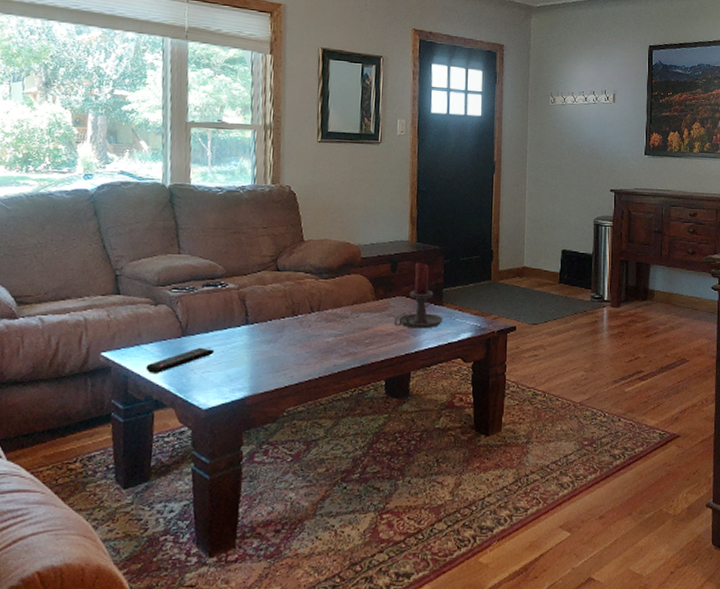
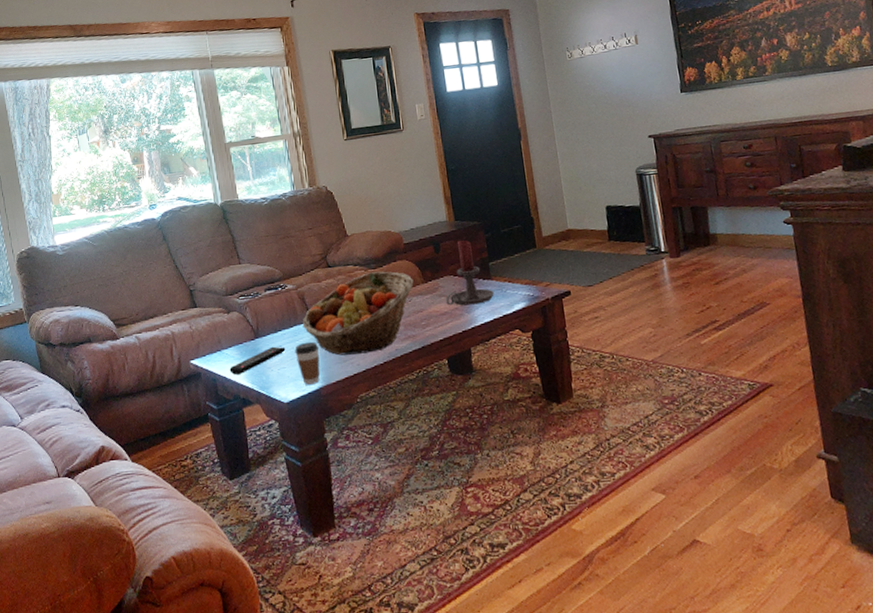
coffee cup: none [224,346,252,392] -> present [294,341,320,385]
fruit basket: none [237,282,365,366] -> present [302,271,414,356]

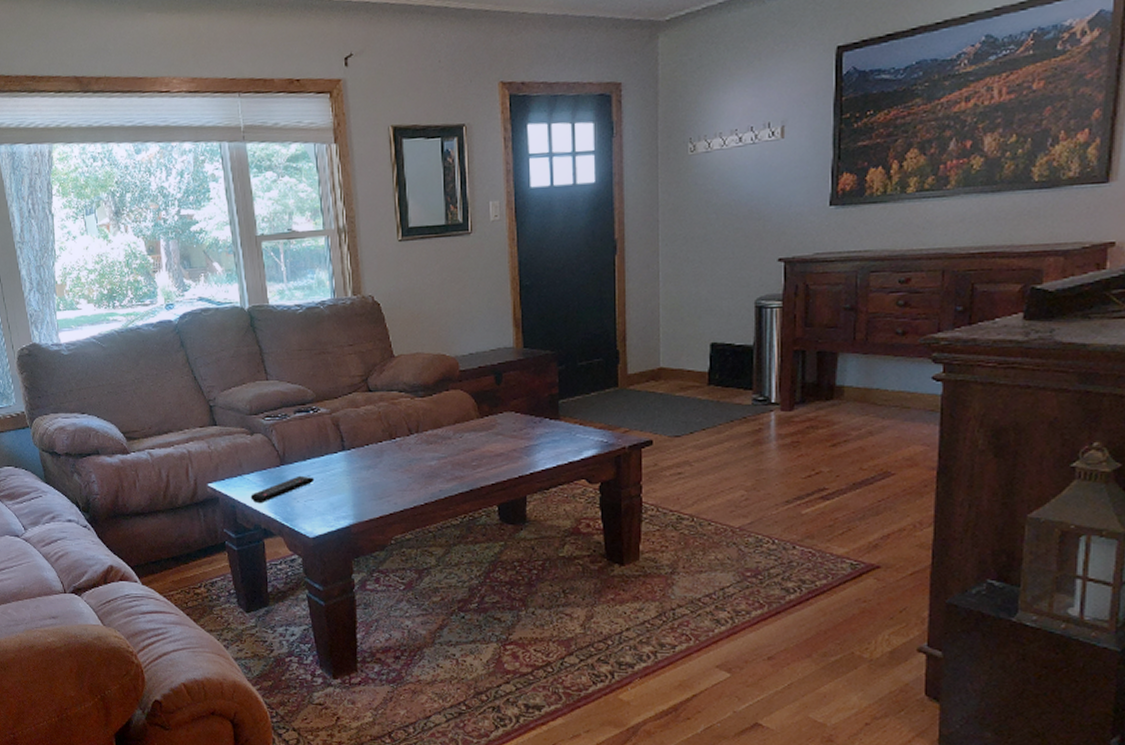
coffee cup: present [294,341,320,385] -> none [324,473,353,520]
fruit basket: present [302,271,414,356] -> none [335,400,467,492]
candle holder: present [445,240,494,306] -> none [502,372,561,447]

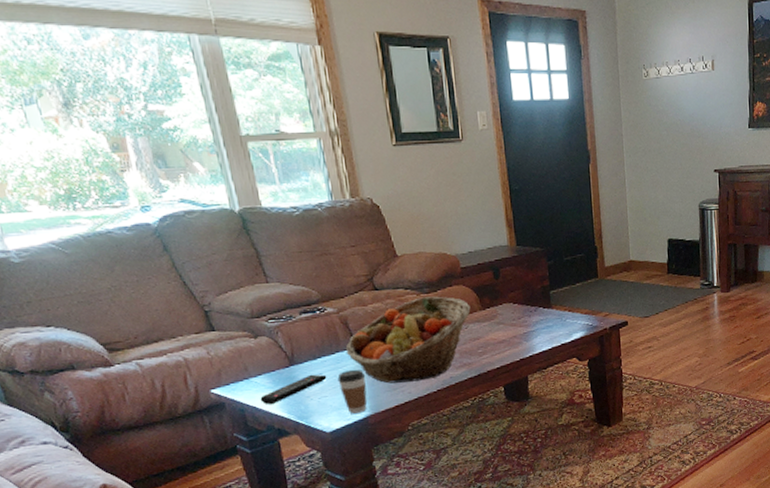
coffee cup: none [324,473,353,520] -> present [337,369,368,414]
fruit basket: none [335,400,467,492] -> present [345,296,471,384]

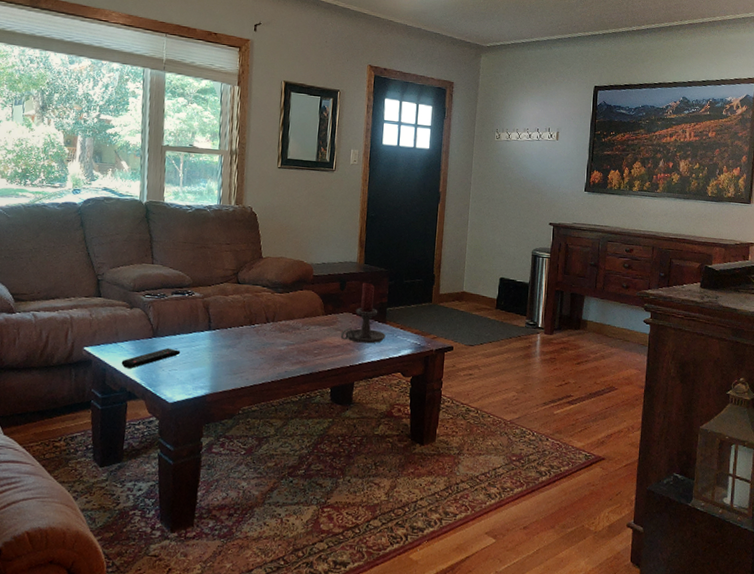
coffee cup: present [337,369,368,414] -> none [189,349,213,390]
fruit basket: present [345,296,471,384] -> none [201,295,315,370]
candle holder: none [504,267,554,334] -> present [340,283,386,344]

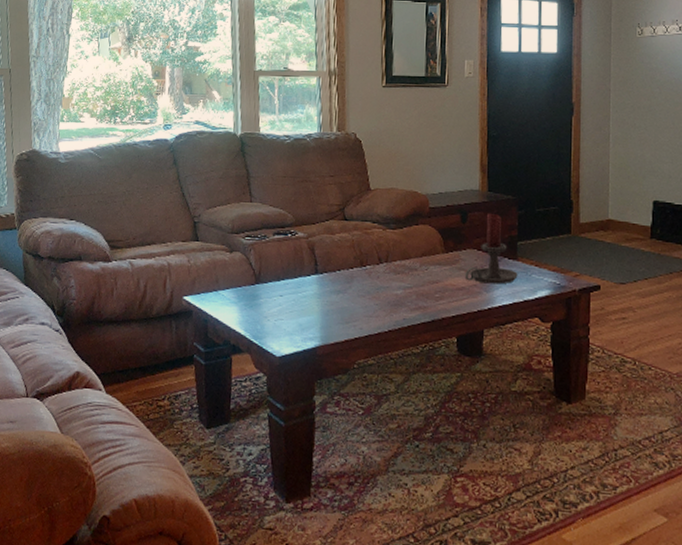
remote control: present [121,347,181,369] -> none [223,295,286,320]

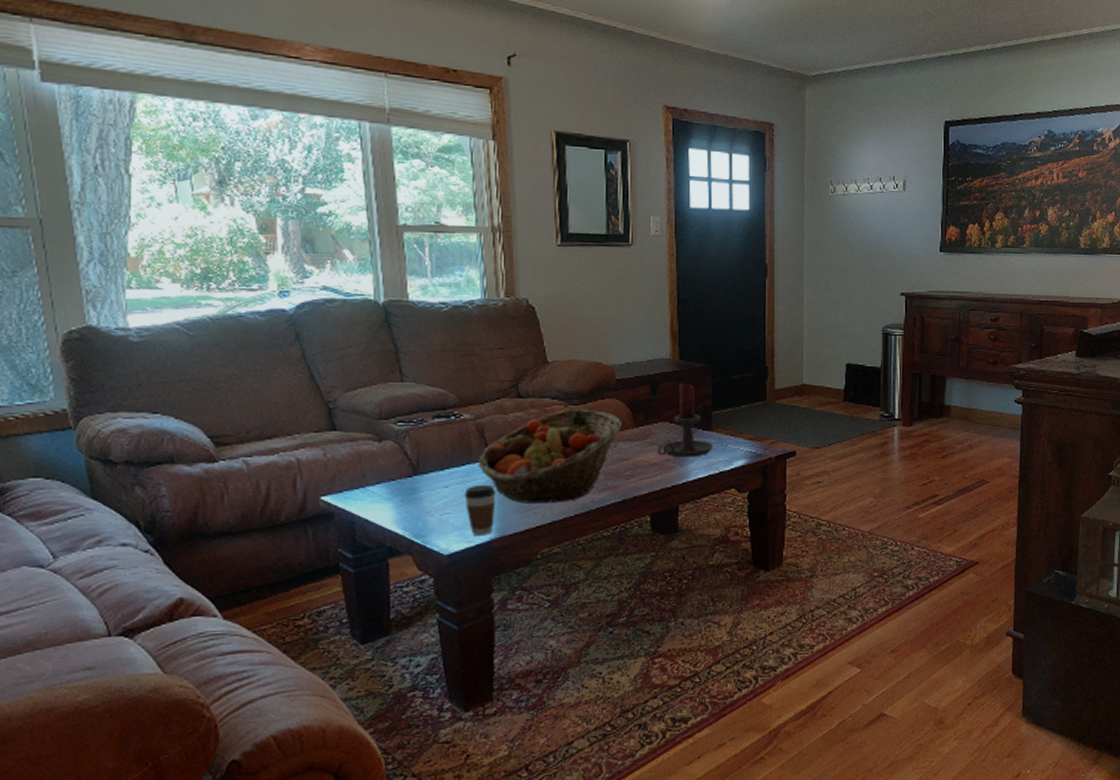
coffee cup: none [295,296,322,342] -> present [464,484,497,535]
fruit basket: none [307,232,434,318] -> present [477,409,622,503]

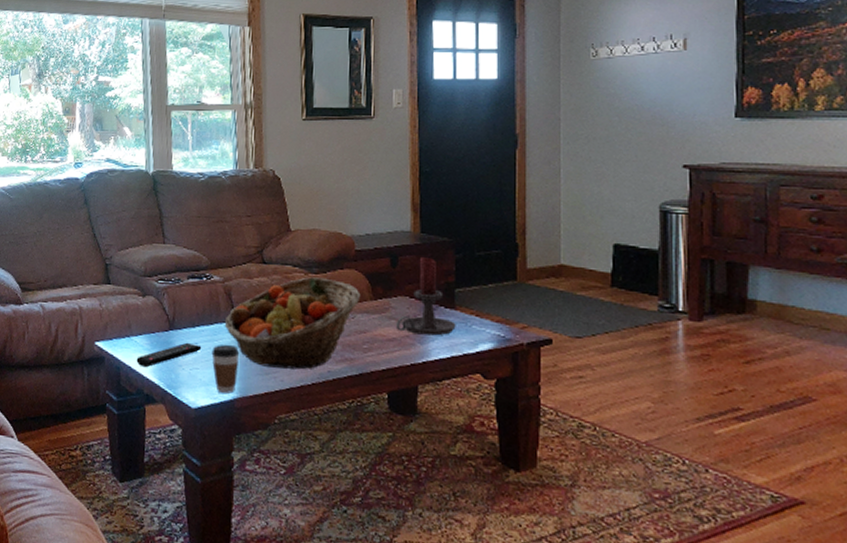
remote control: none [374,486,453,519] -> present [136,342,202,368]

